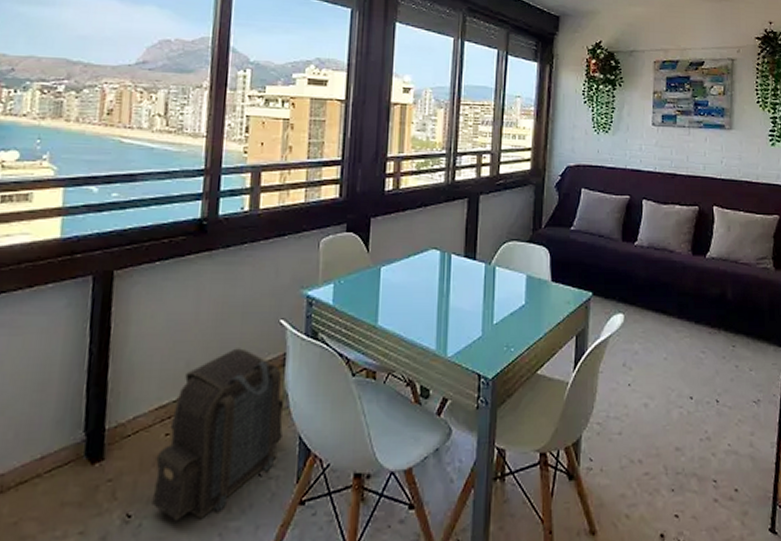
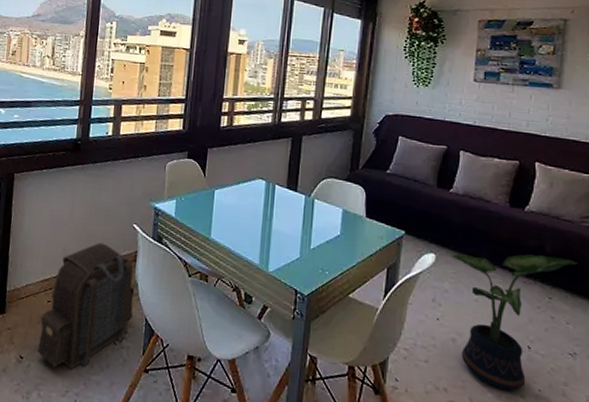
potted plant: none [639,303,756,452] -> present [451,253,577,392]

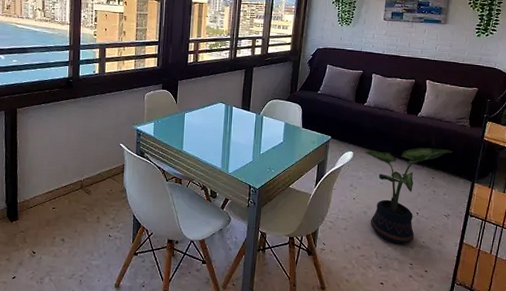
backpack: present [37,242,135,370] -> none [47,159,124,258]

